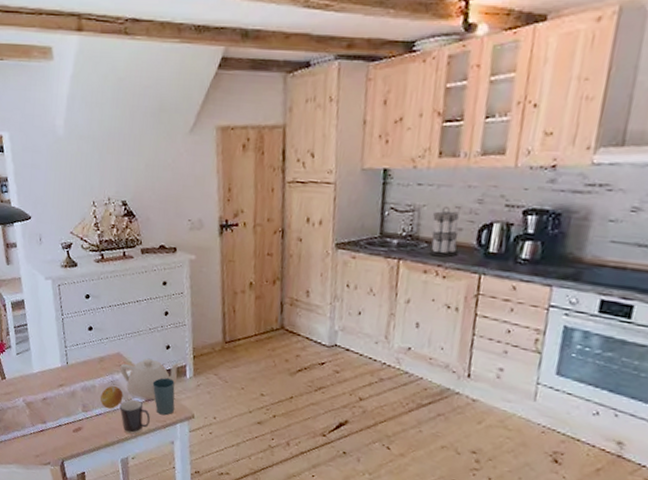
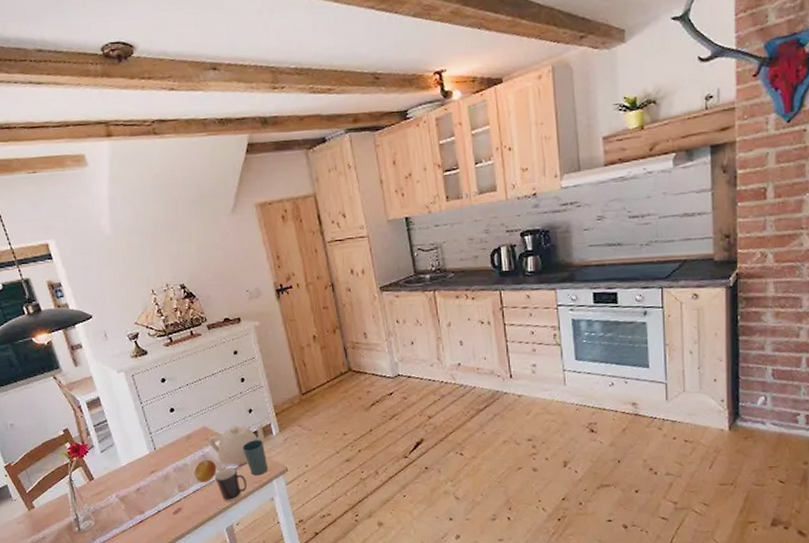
spice rack: present [430,205,459,258] -> none [453,239,480,283]

